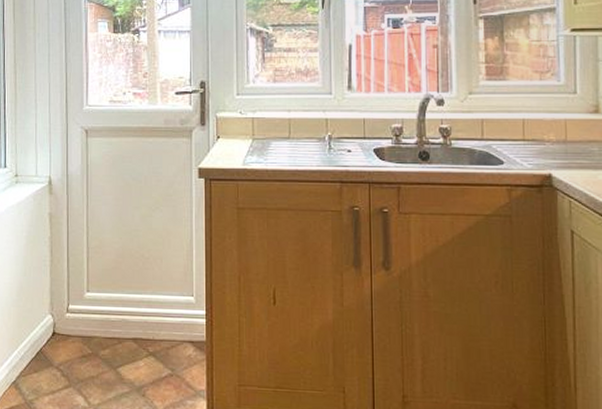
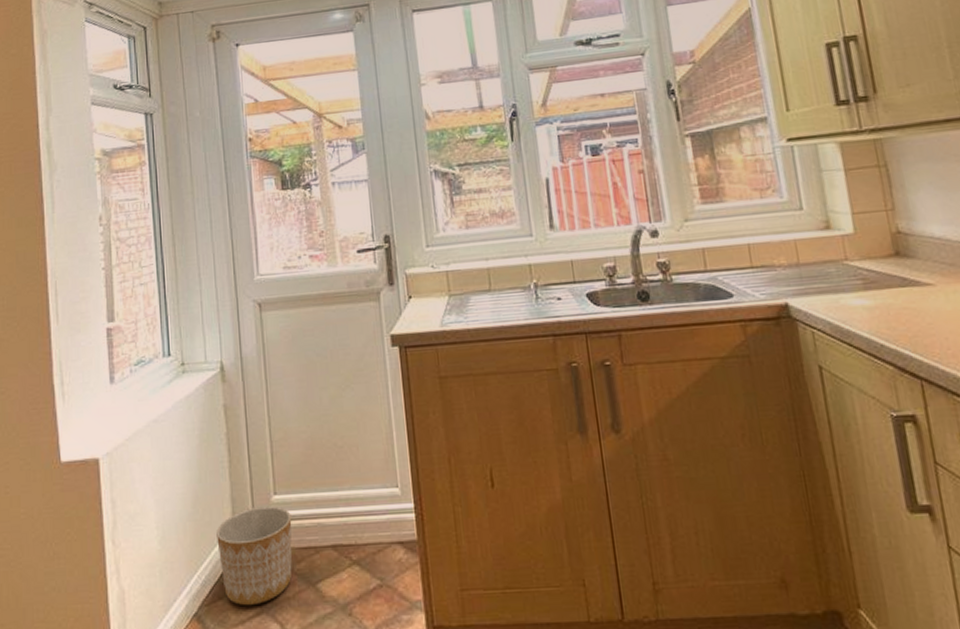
planter: none [36,300,100,380] -> present [216,505,292,606]

